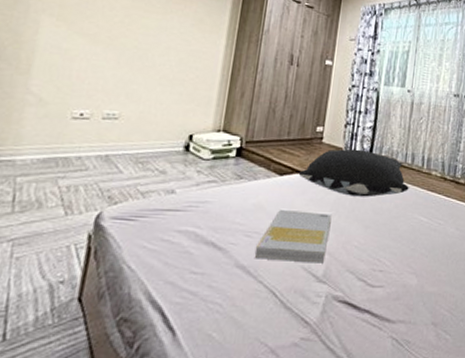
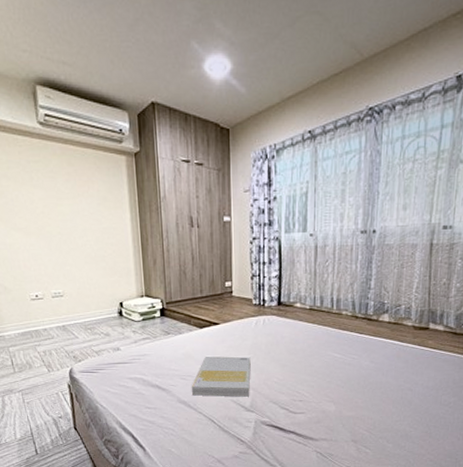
pillow: present [298,148,409,197] -> none [216,298,320,341]

